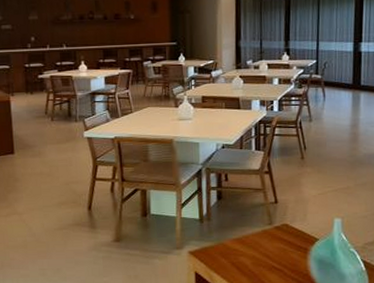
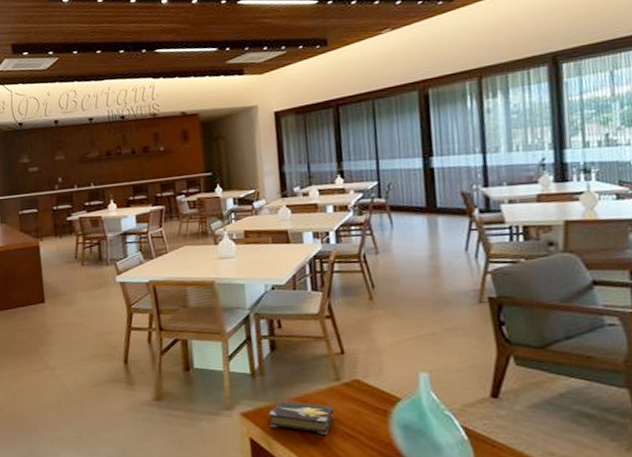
hardback book: none [212,240,266,268] -> present [268,399,335,434]

